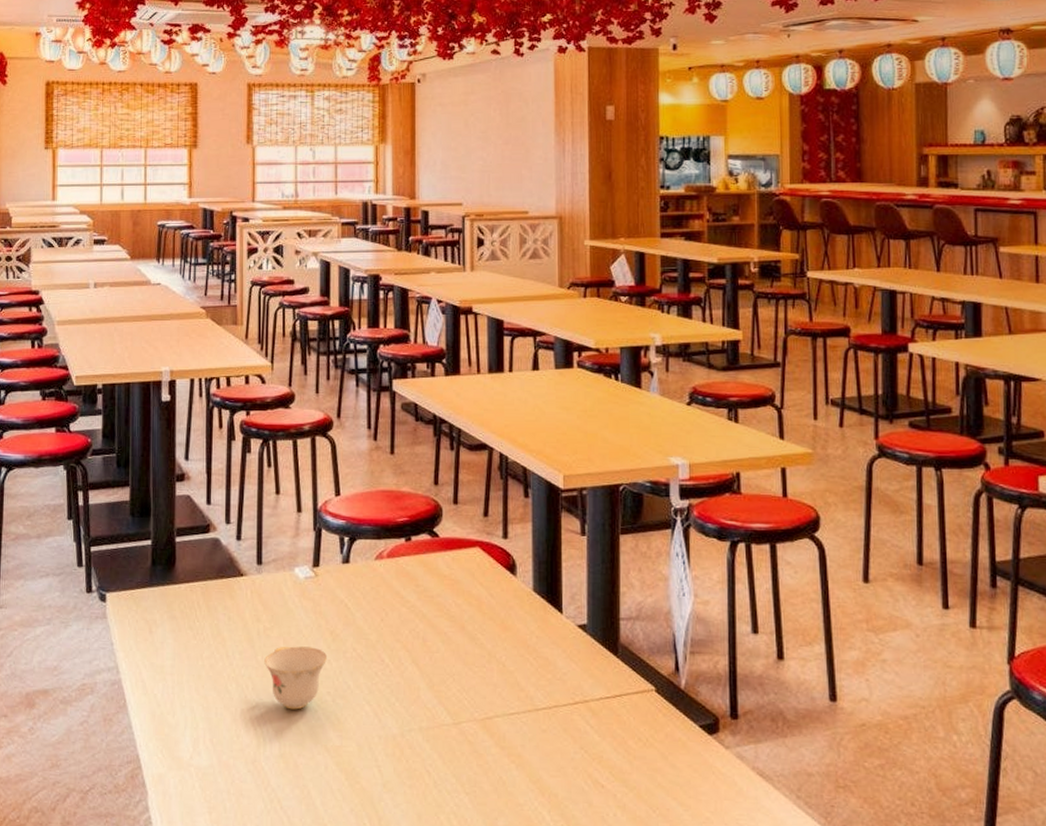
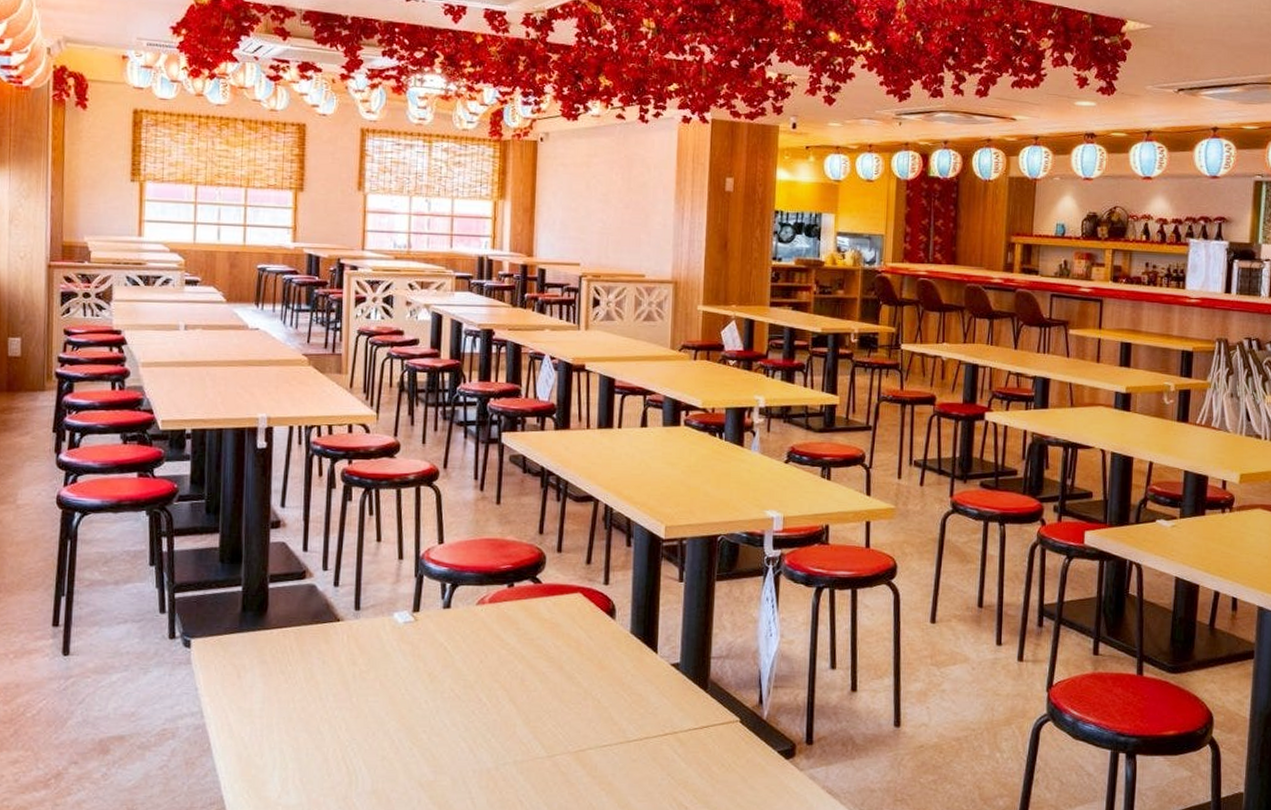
teacup: present [264,646,328,710] -> none [359,688,425,748]

